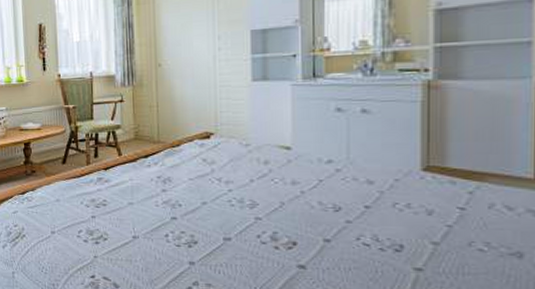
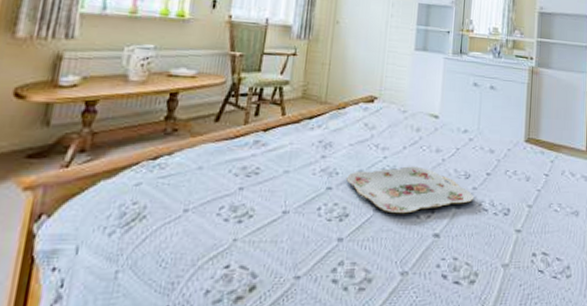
serving tray: none [191,198,349,244] -> present [347,166,474,214]

